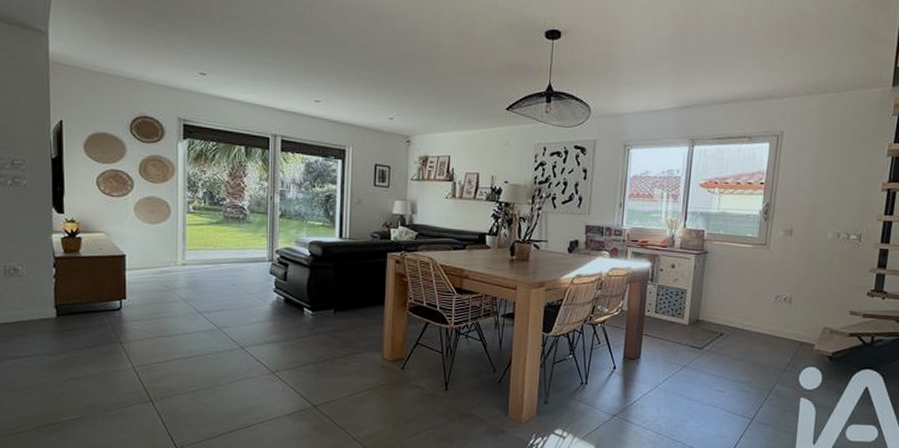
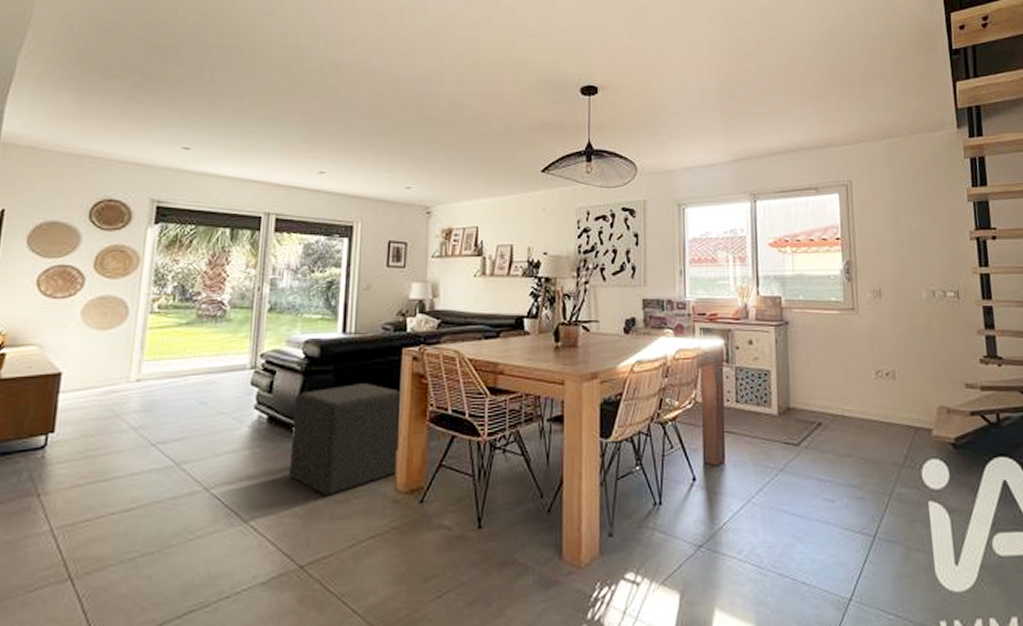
ottoman: none [302,278,388,359] -> present [288,383,403,496]

